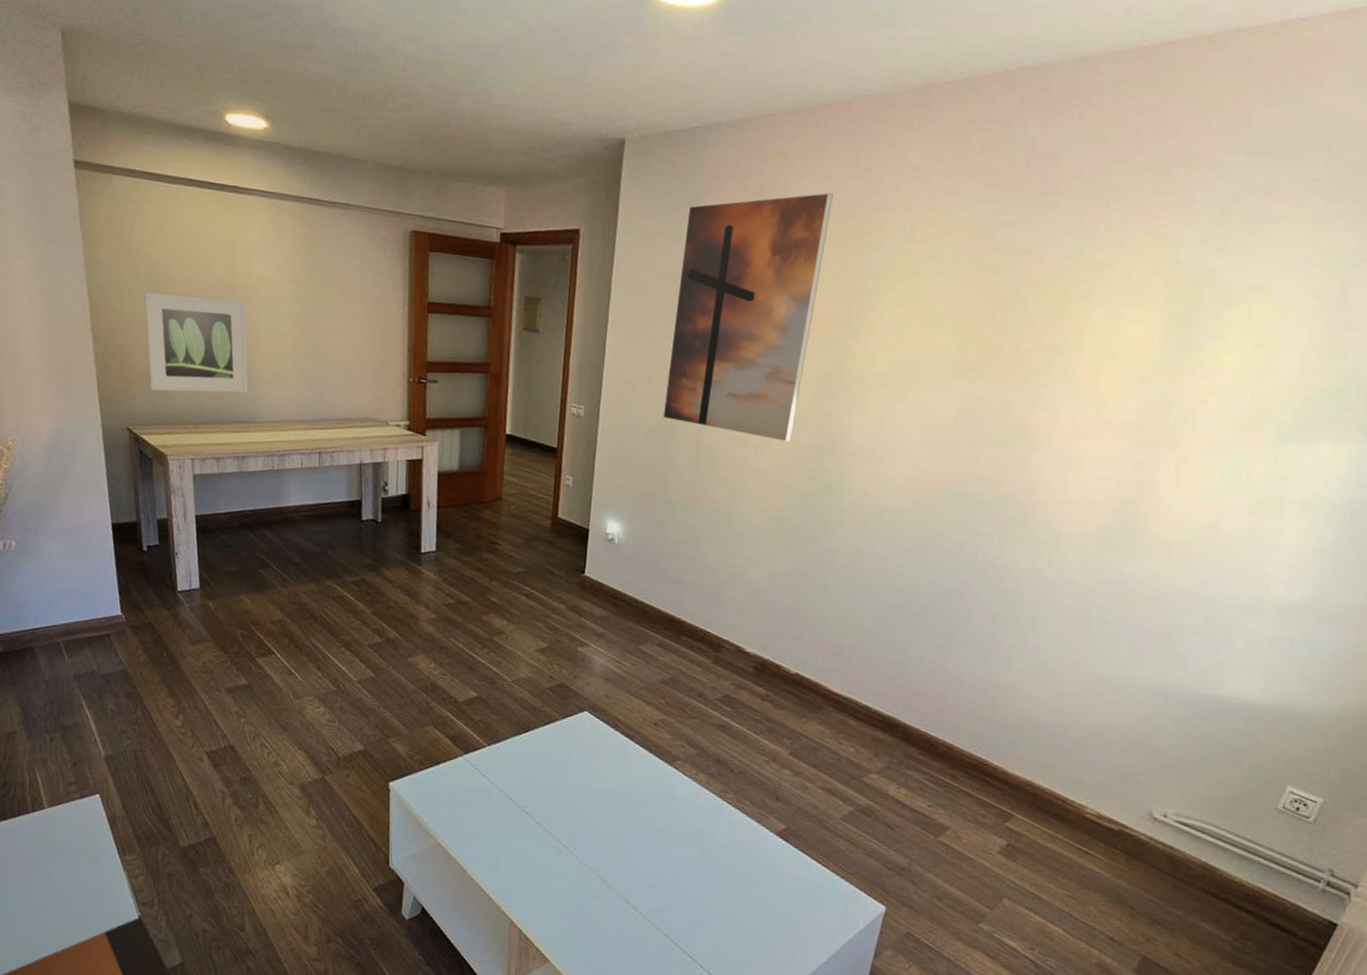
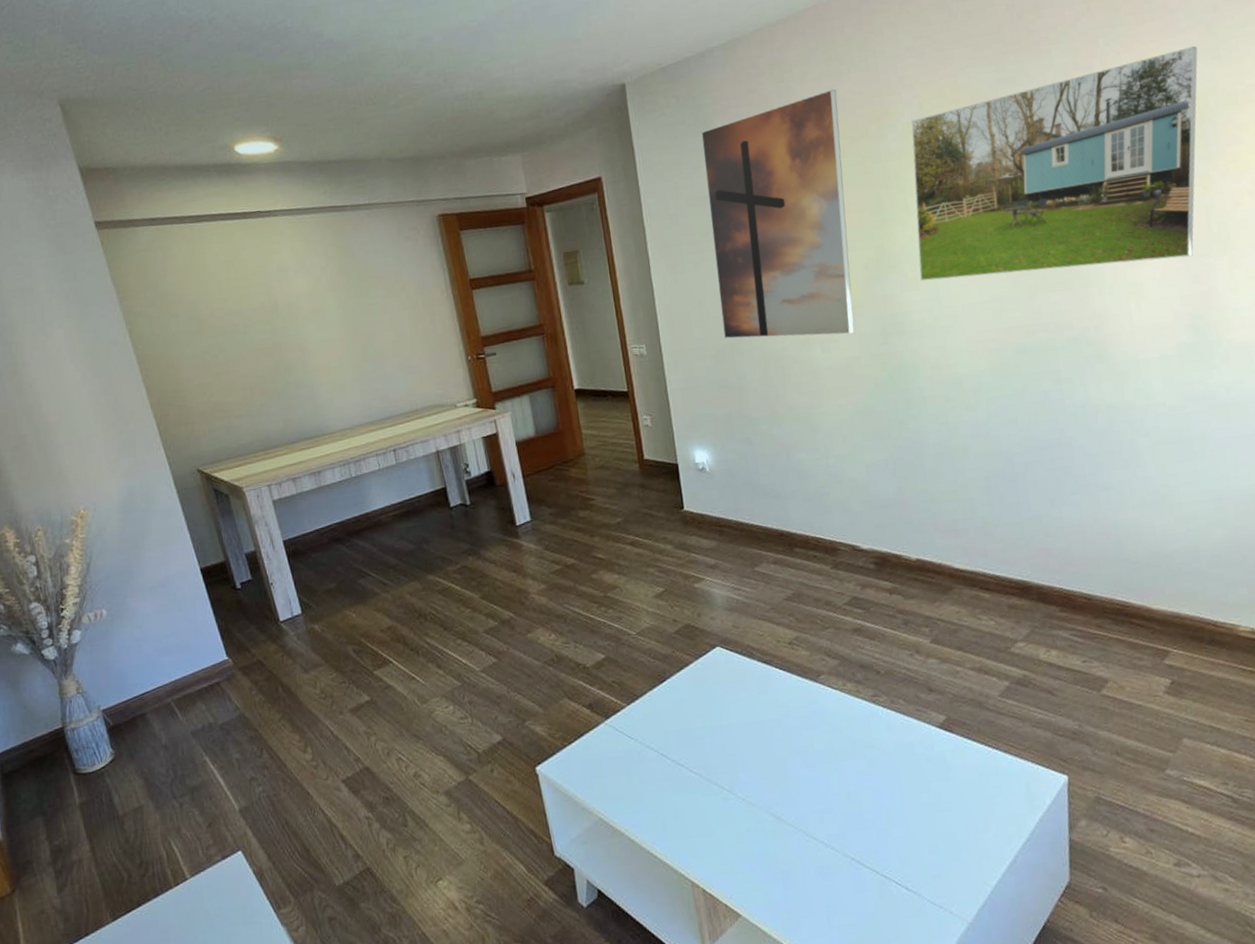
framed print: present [144,291,249,393] -> none [188,319,311,427]
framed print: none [868,231,1207,443] -> present [911,45,1198,282]

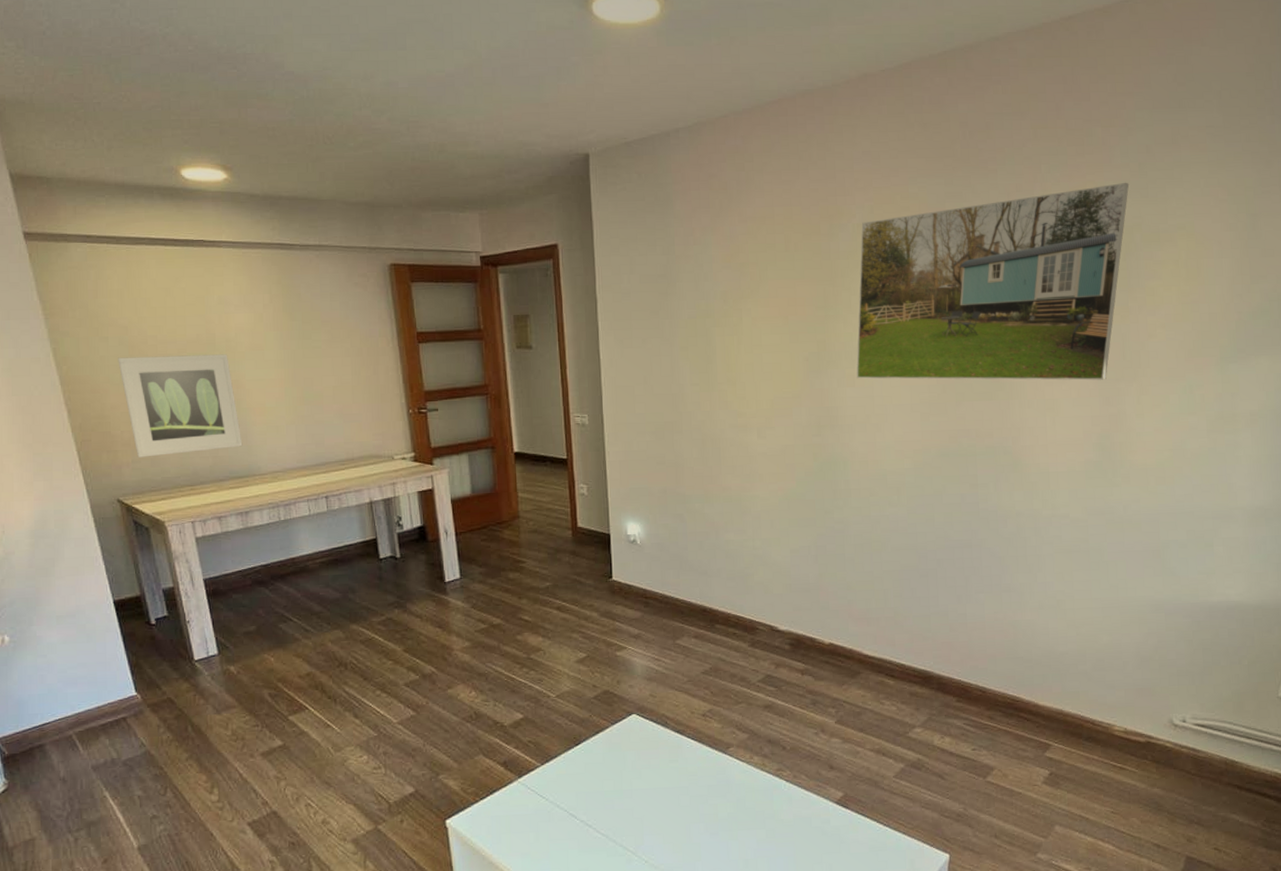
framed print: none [188,319,311,427] -> present [118,354,243,458]
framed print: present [701,89,855,339] -> none [659,183,794,423]

